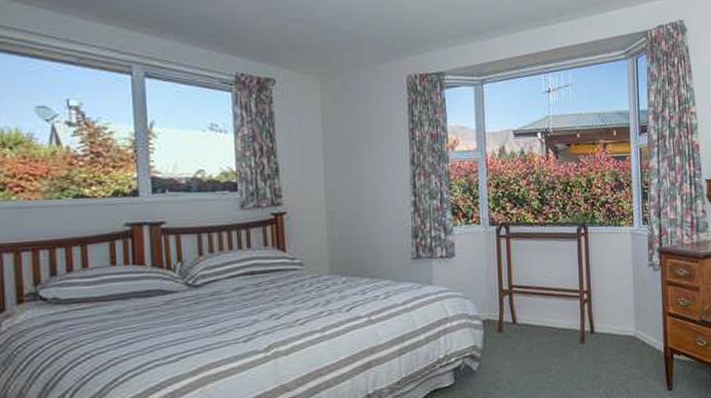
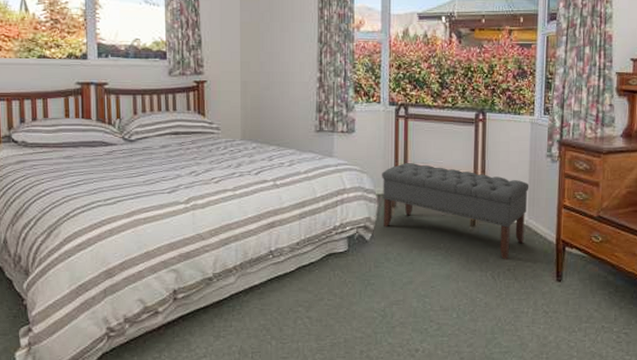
bench: none [486,283,635,375] -> present [382,163,529,260]

